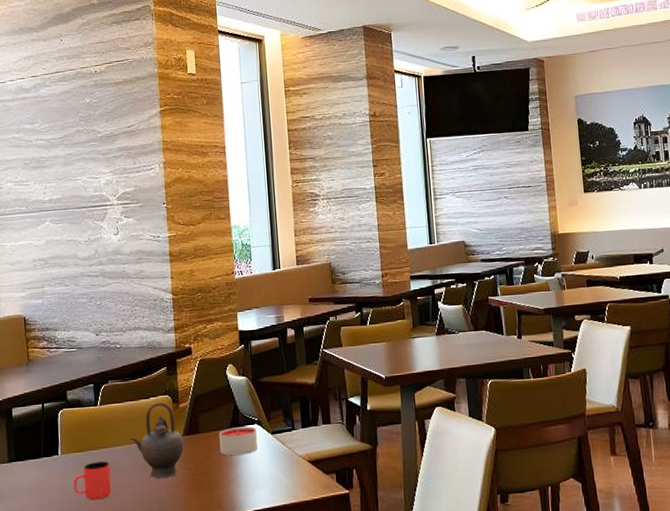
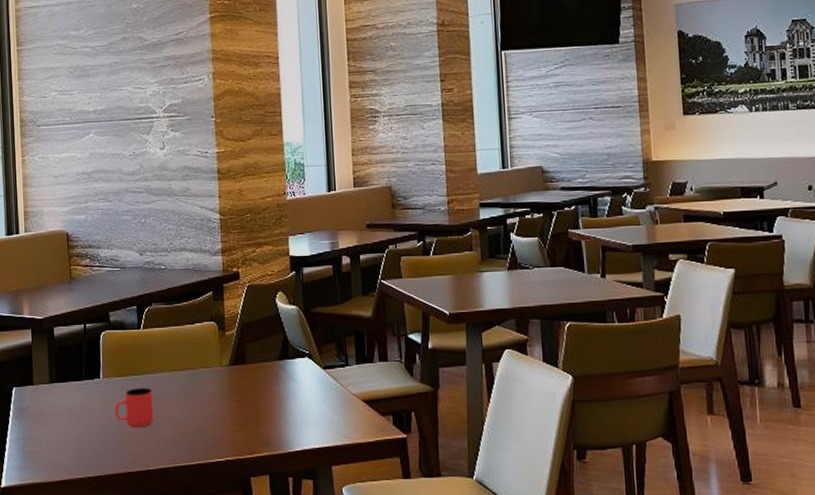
teapot: present [129,402,184,478] -> none [173,328,230,409]
candle: present [219,426,258,456] -> none [267,359,309,389]

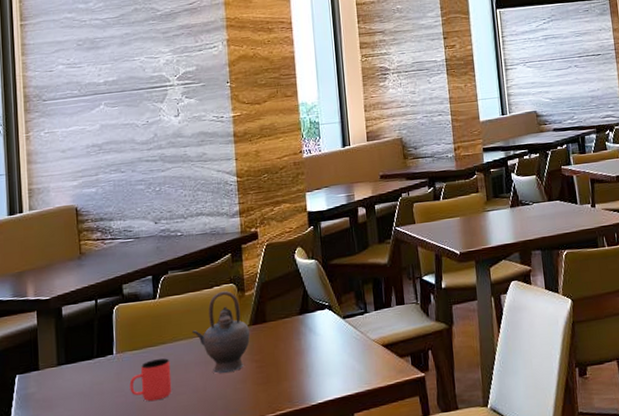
teapot: none [173,328,230,409] -> present [191,291,250,374]

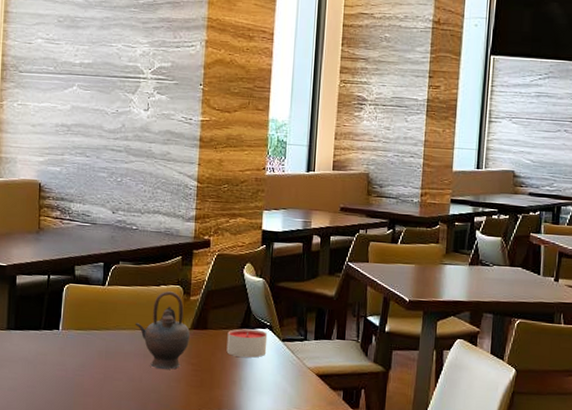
cup: present [129,358,172,402] -> none [71,342,111,382]
candle: none [287,312,329,344] -> present [226,328,268,358]

